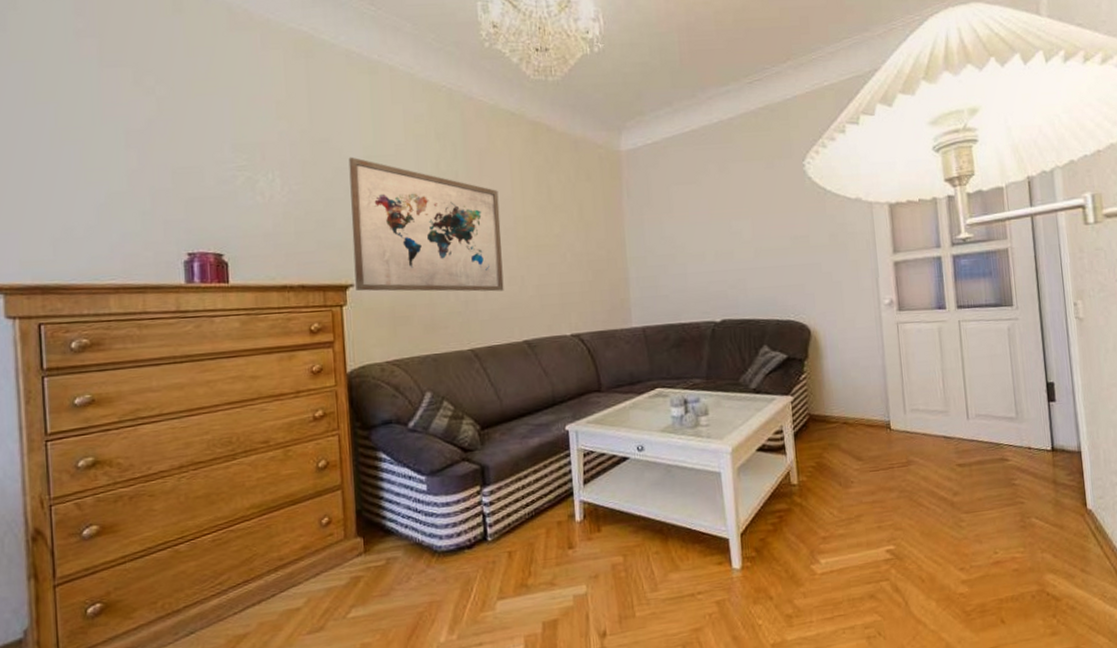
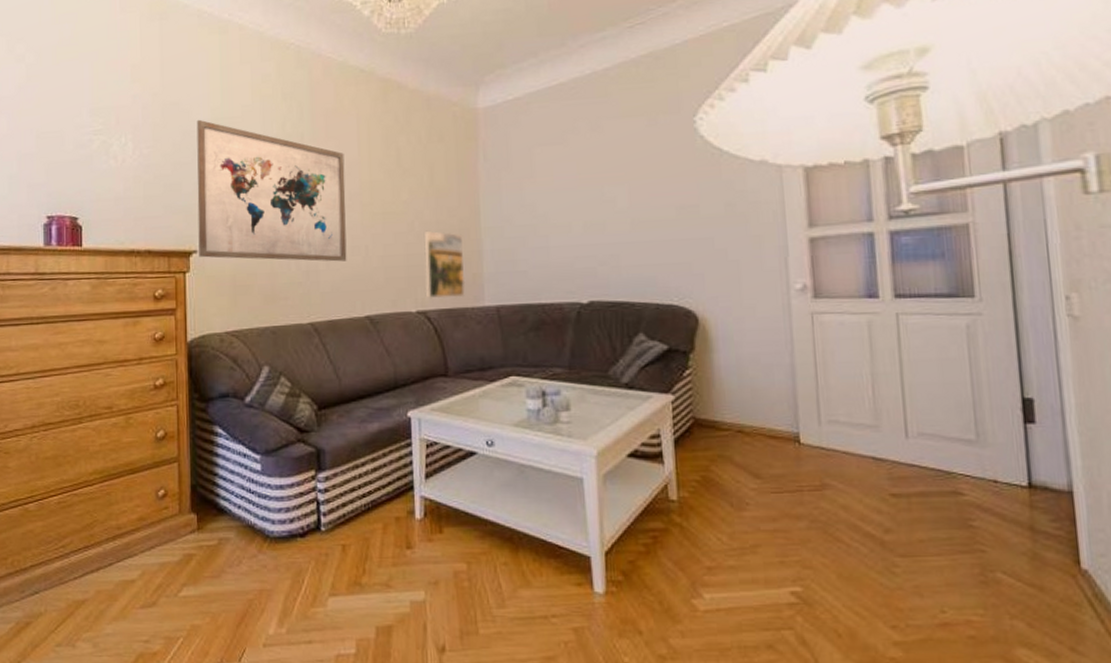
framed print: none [576,260,615,323] -> present [424,230,466,299]

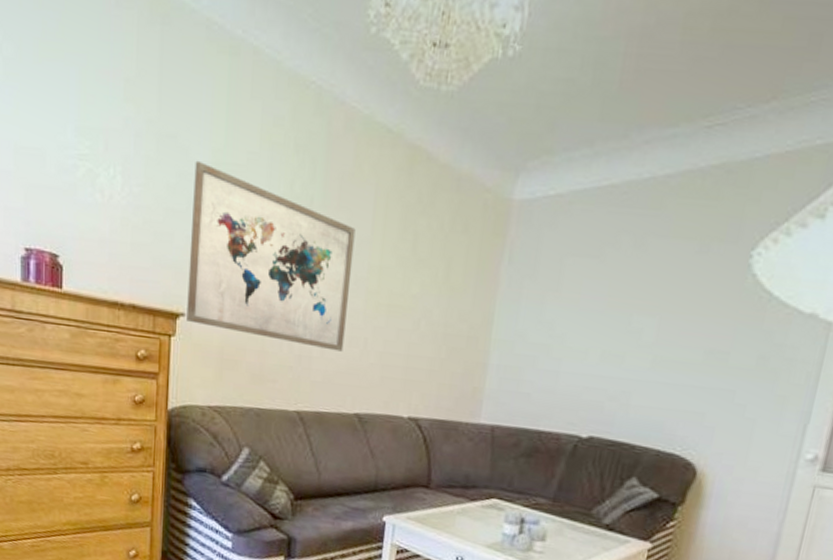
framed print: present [424,230,466,299] -> none [420,332,471,410]

